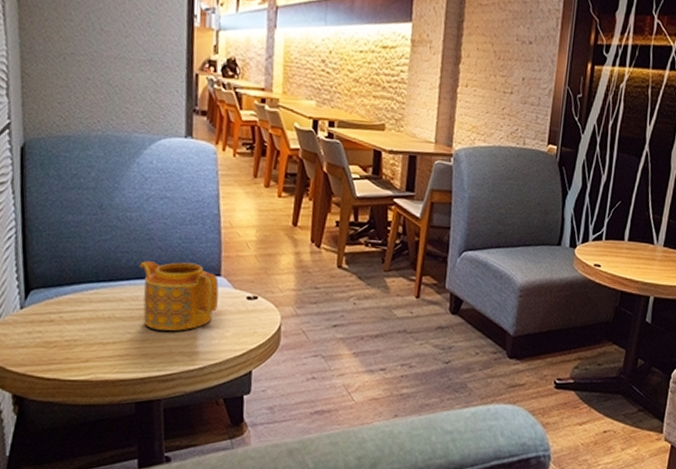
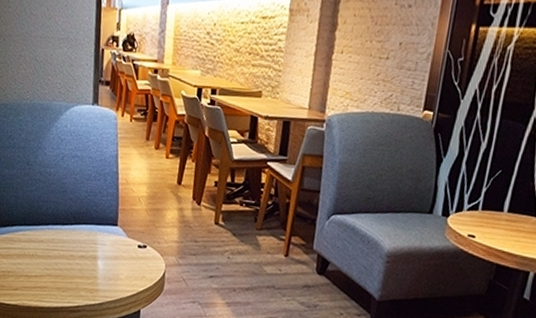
teapot: present [139,261,219,331] -> none [55,210,116,271]

